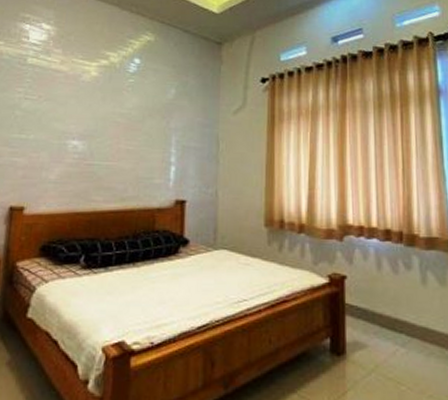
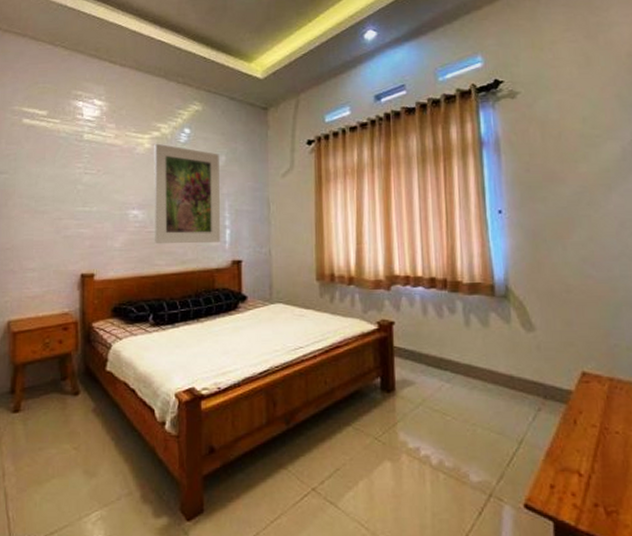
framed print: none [94,72,169,179] -> present [154,143,221,245]

